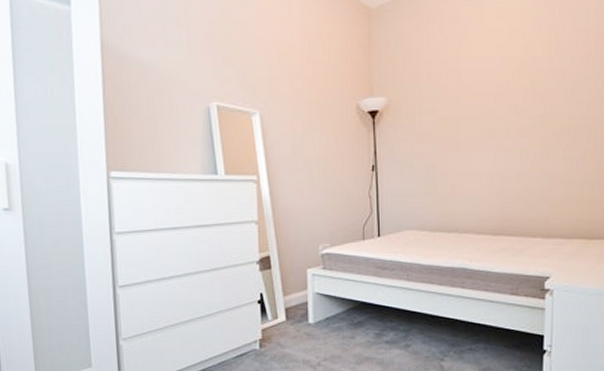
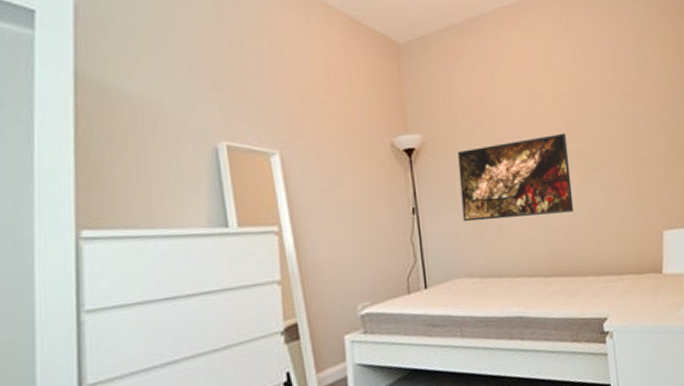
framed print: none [418,97,532,180] -> present [457,133,574,222]

